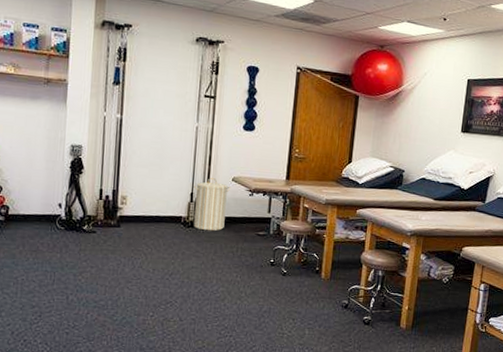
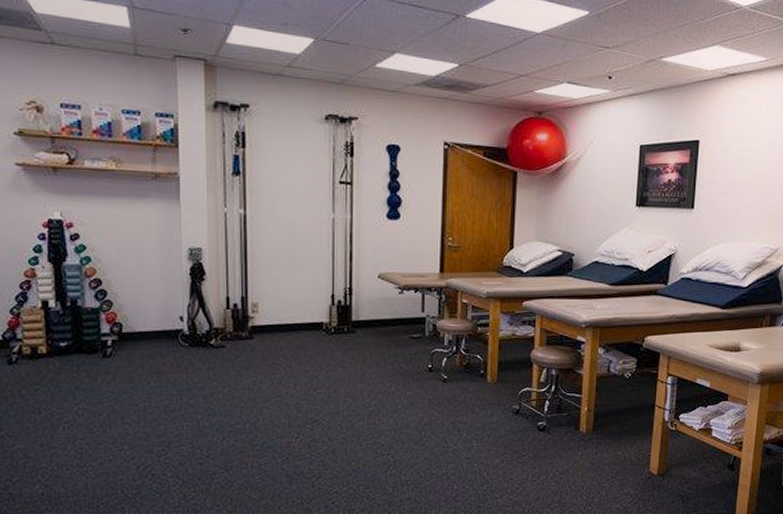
laundry hamper: present [193,178,231,231] -> none [334,276,378,337]

